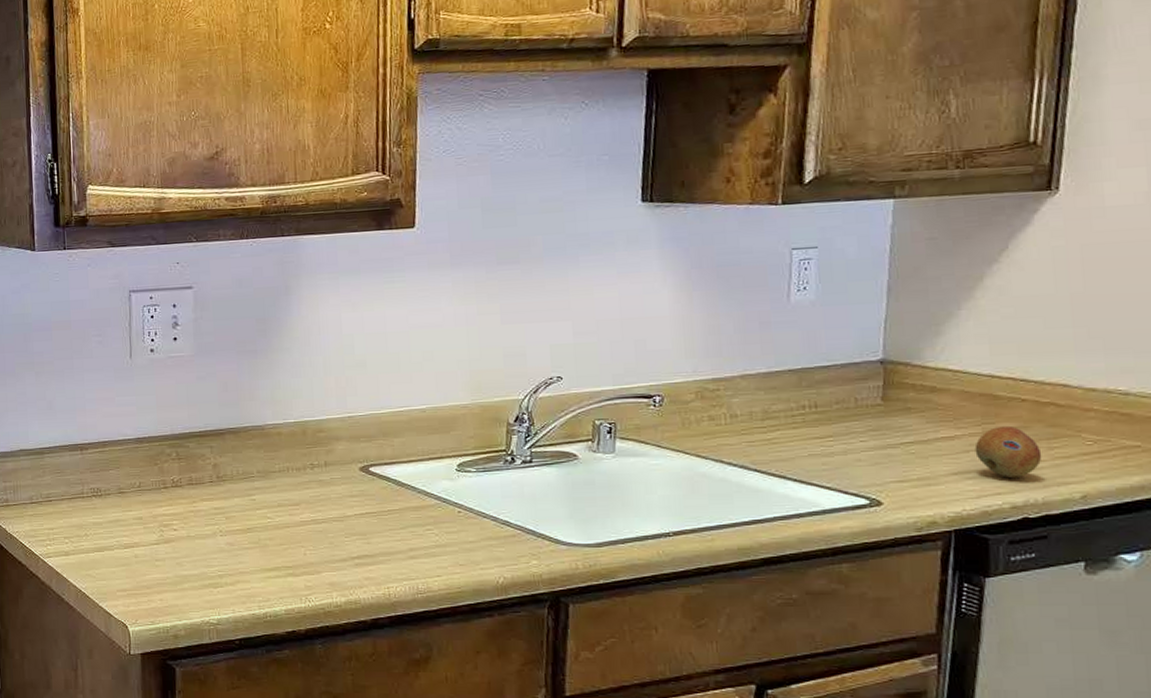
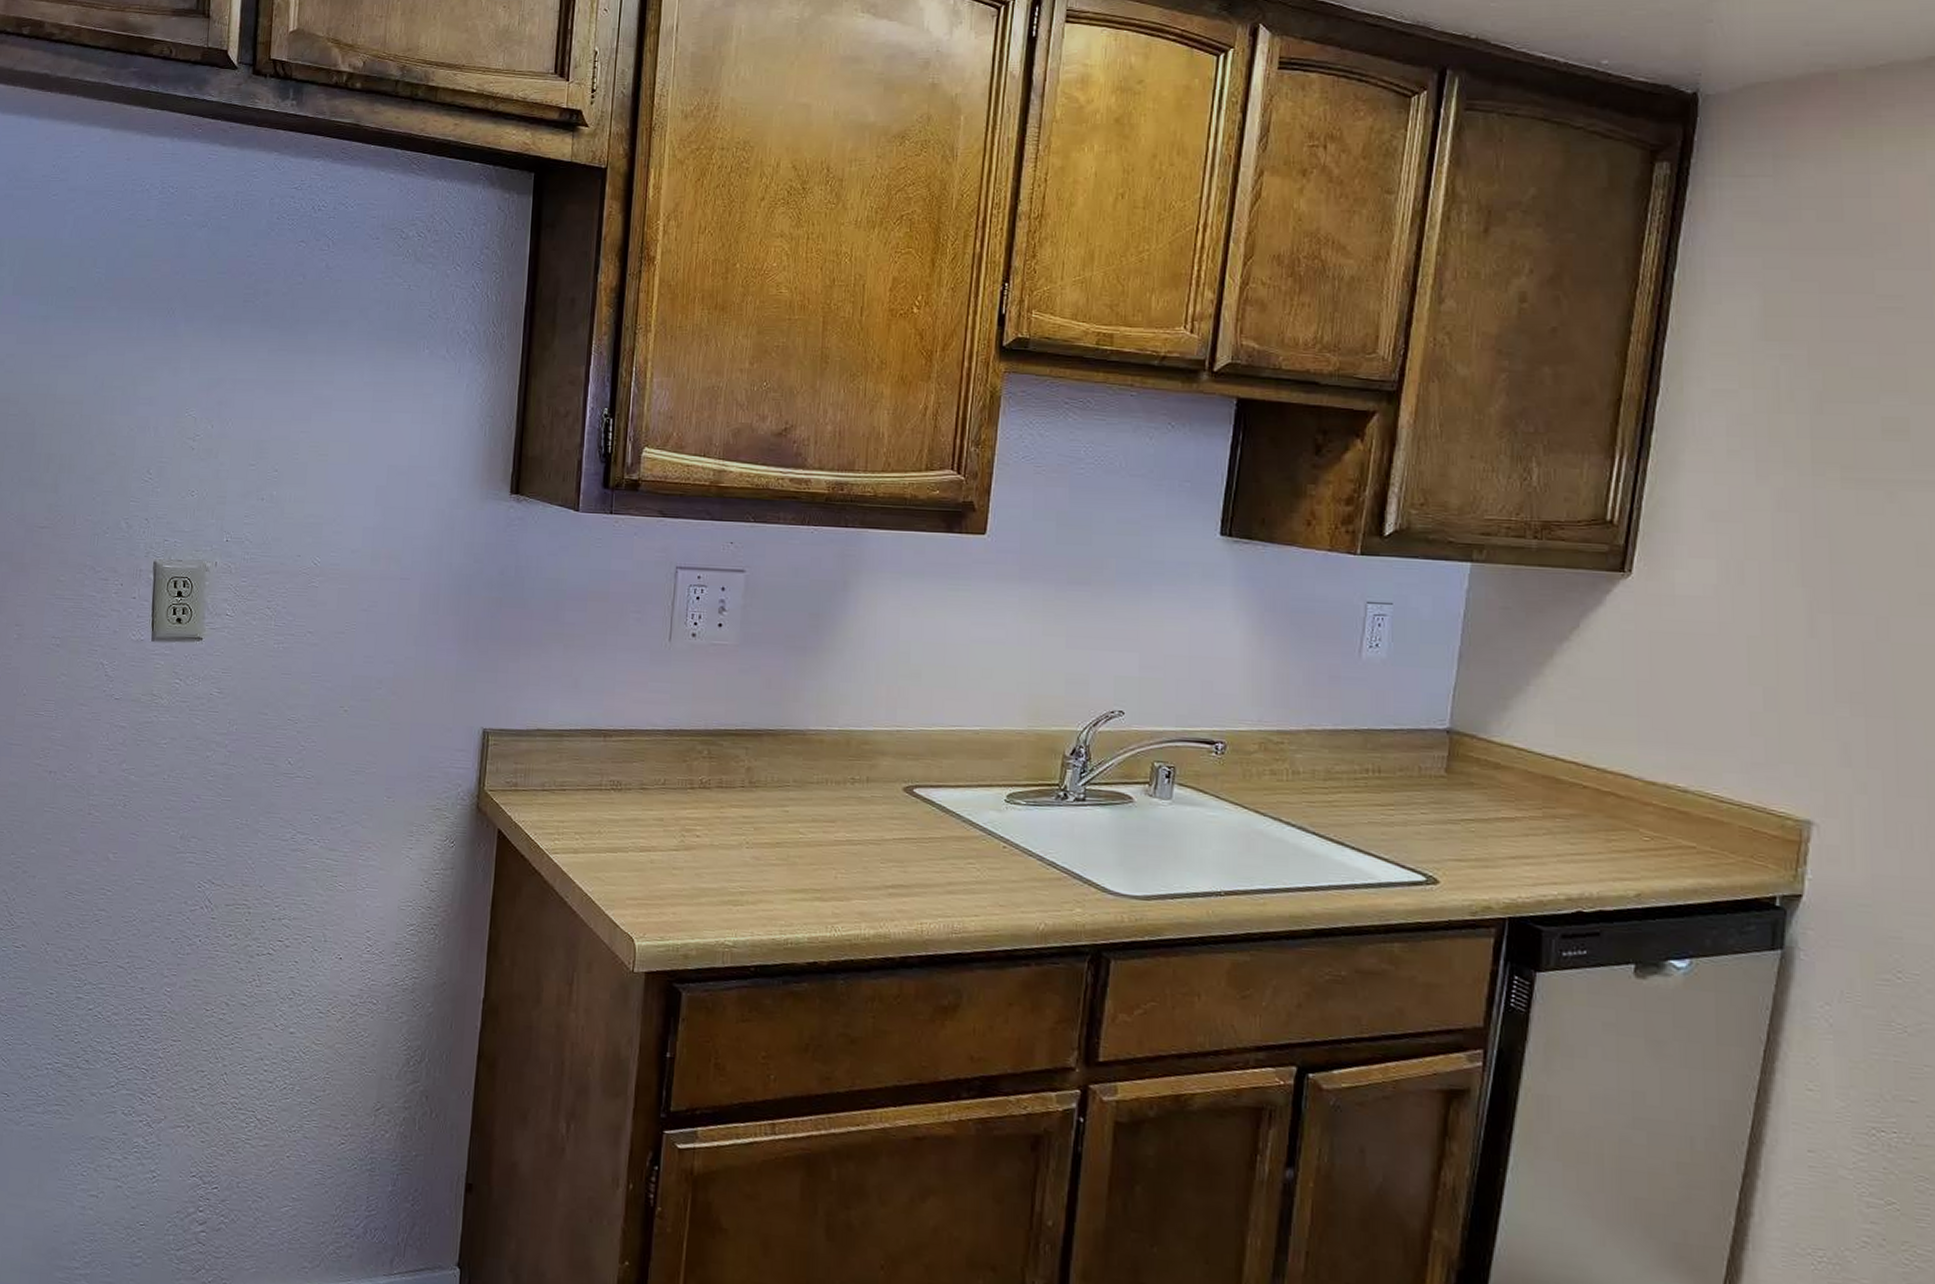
fruit: present [974,425,1042,478] -> none [1534,811,1600,868]

